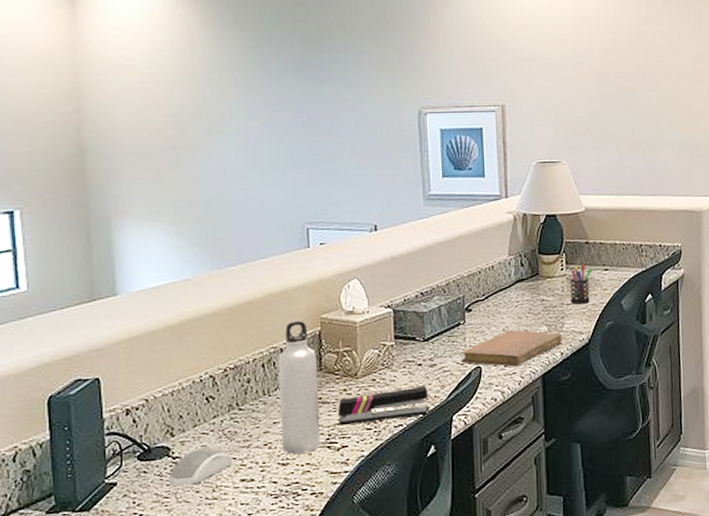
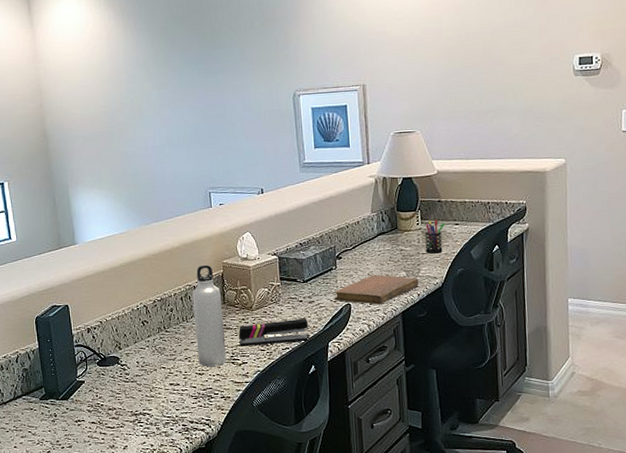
computer mouse: present [169,446,233,487] -> none [119,358,164,386]

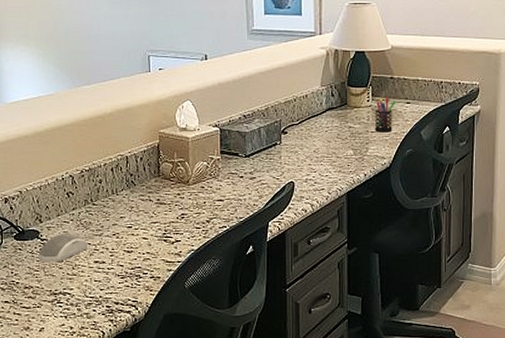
computer mouse: none [119,358,164,386] -> present [38,232,89,263]
water bottle: present [192,264,227,367] -> none [124,133,159,244]
stapler: present [238,318,310,346] -> none [172,195,249,223]
notebook: present [334,274,419,305] -> none [277,152,366,184]

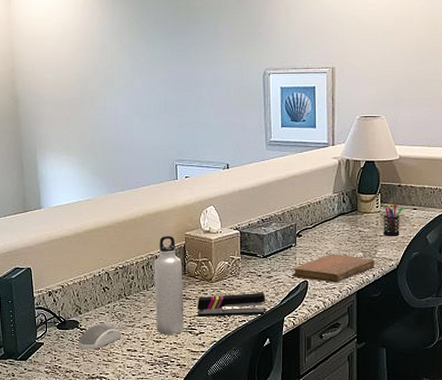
water bottle: none [124,133,159,244] -> present [154,235,184,334]
stapler: none [172,195,249,223] -> present [196,292,266,317]
notebook: none [277,152,366,184] -> present [292,253,375,283]

